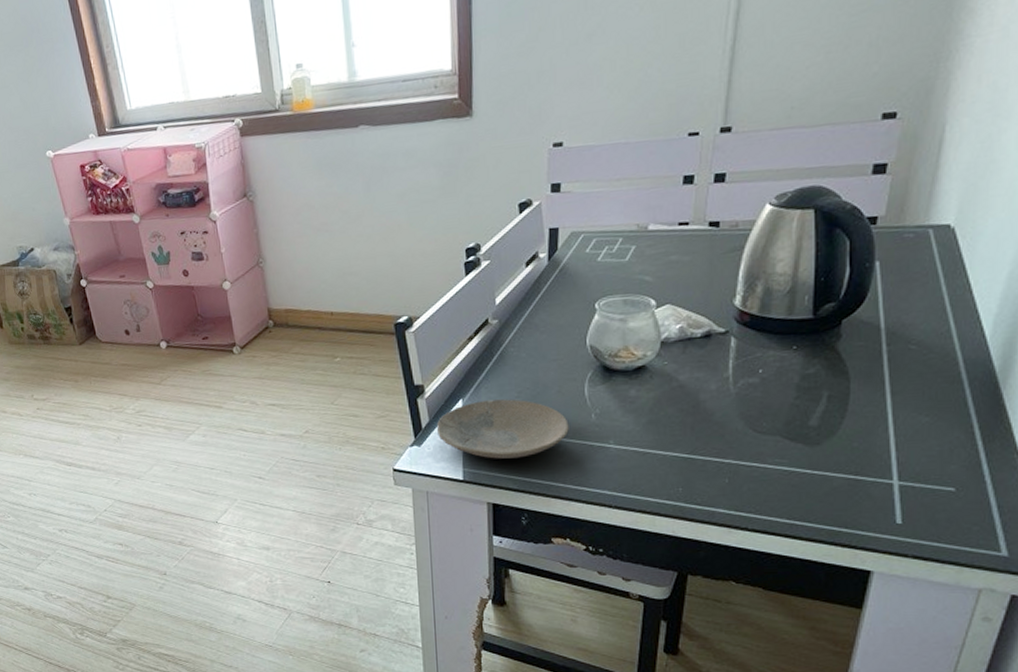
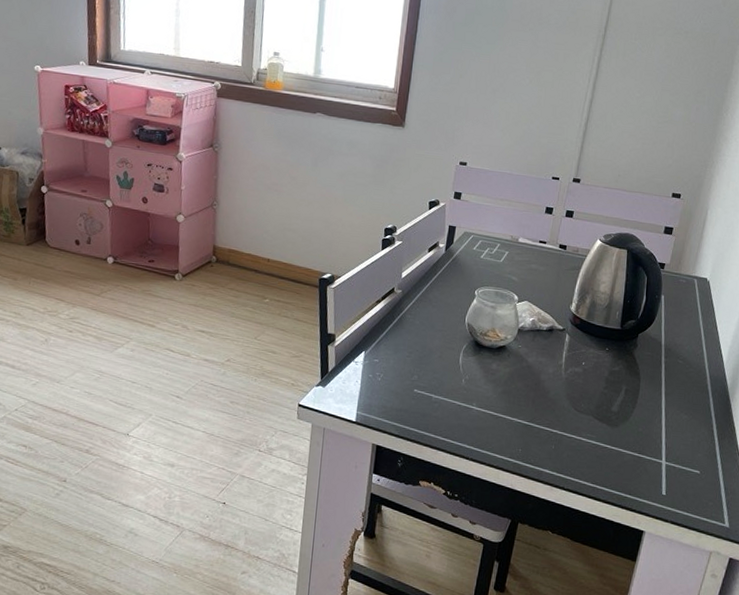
plate: present [437,399,569,459] -> none [340,355,445,408]

